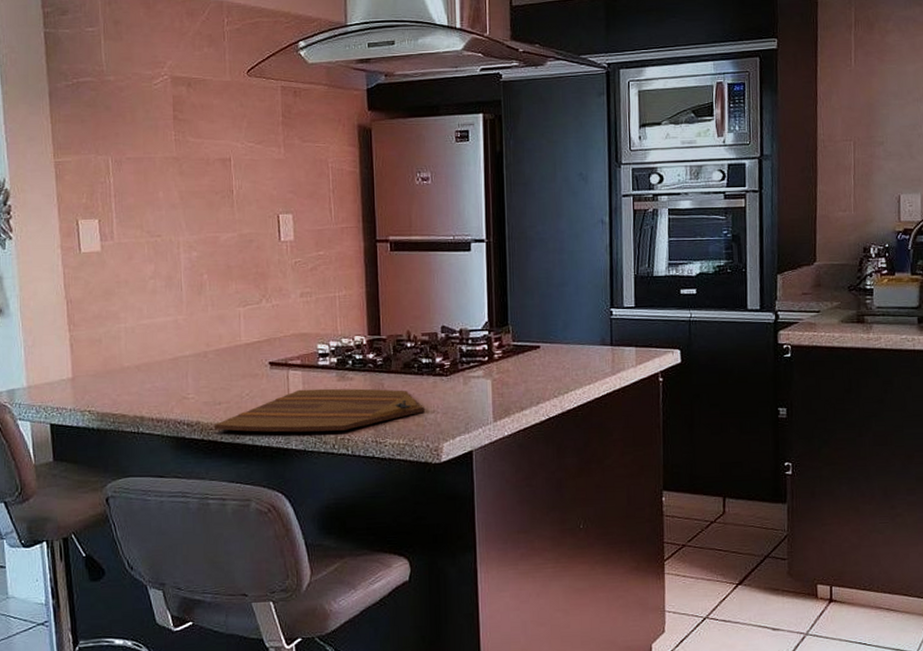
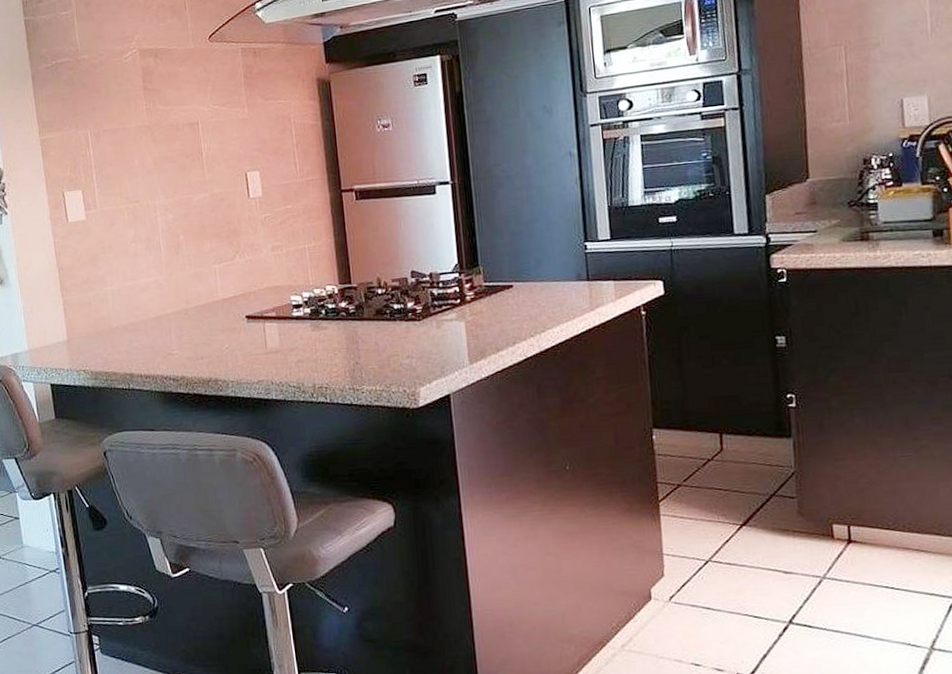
cutting board: present [215,388,425,433] -> none [198,336,399,384]

